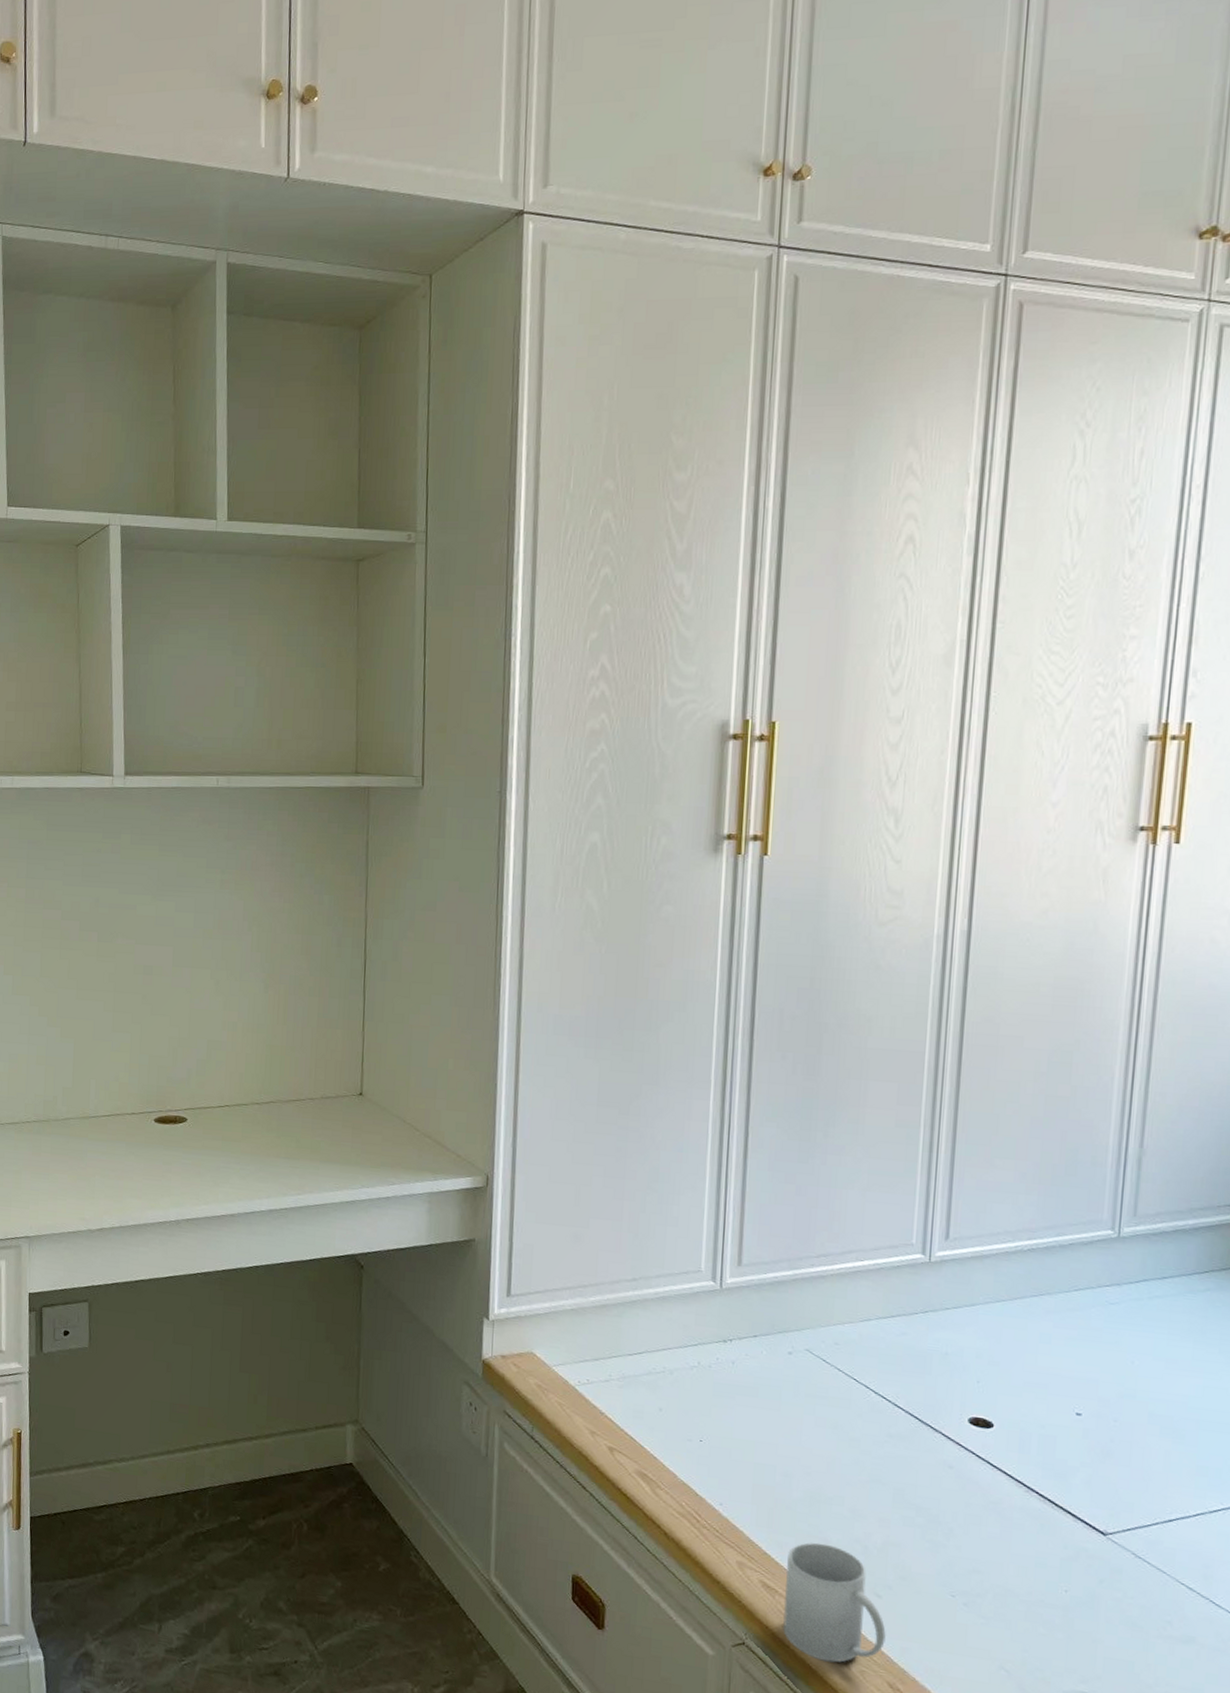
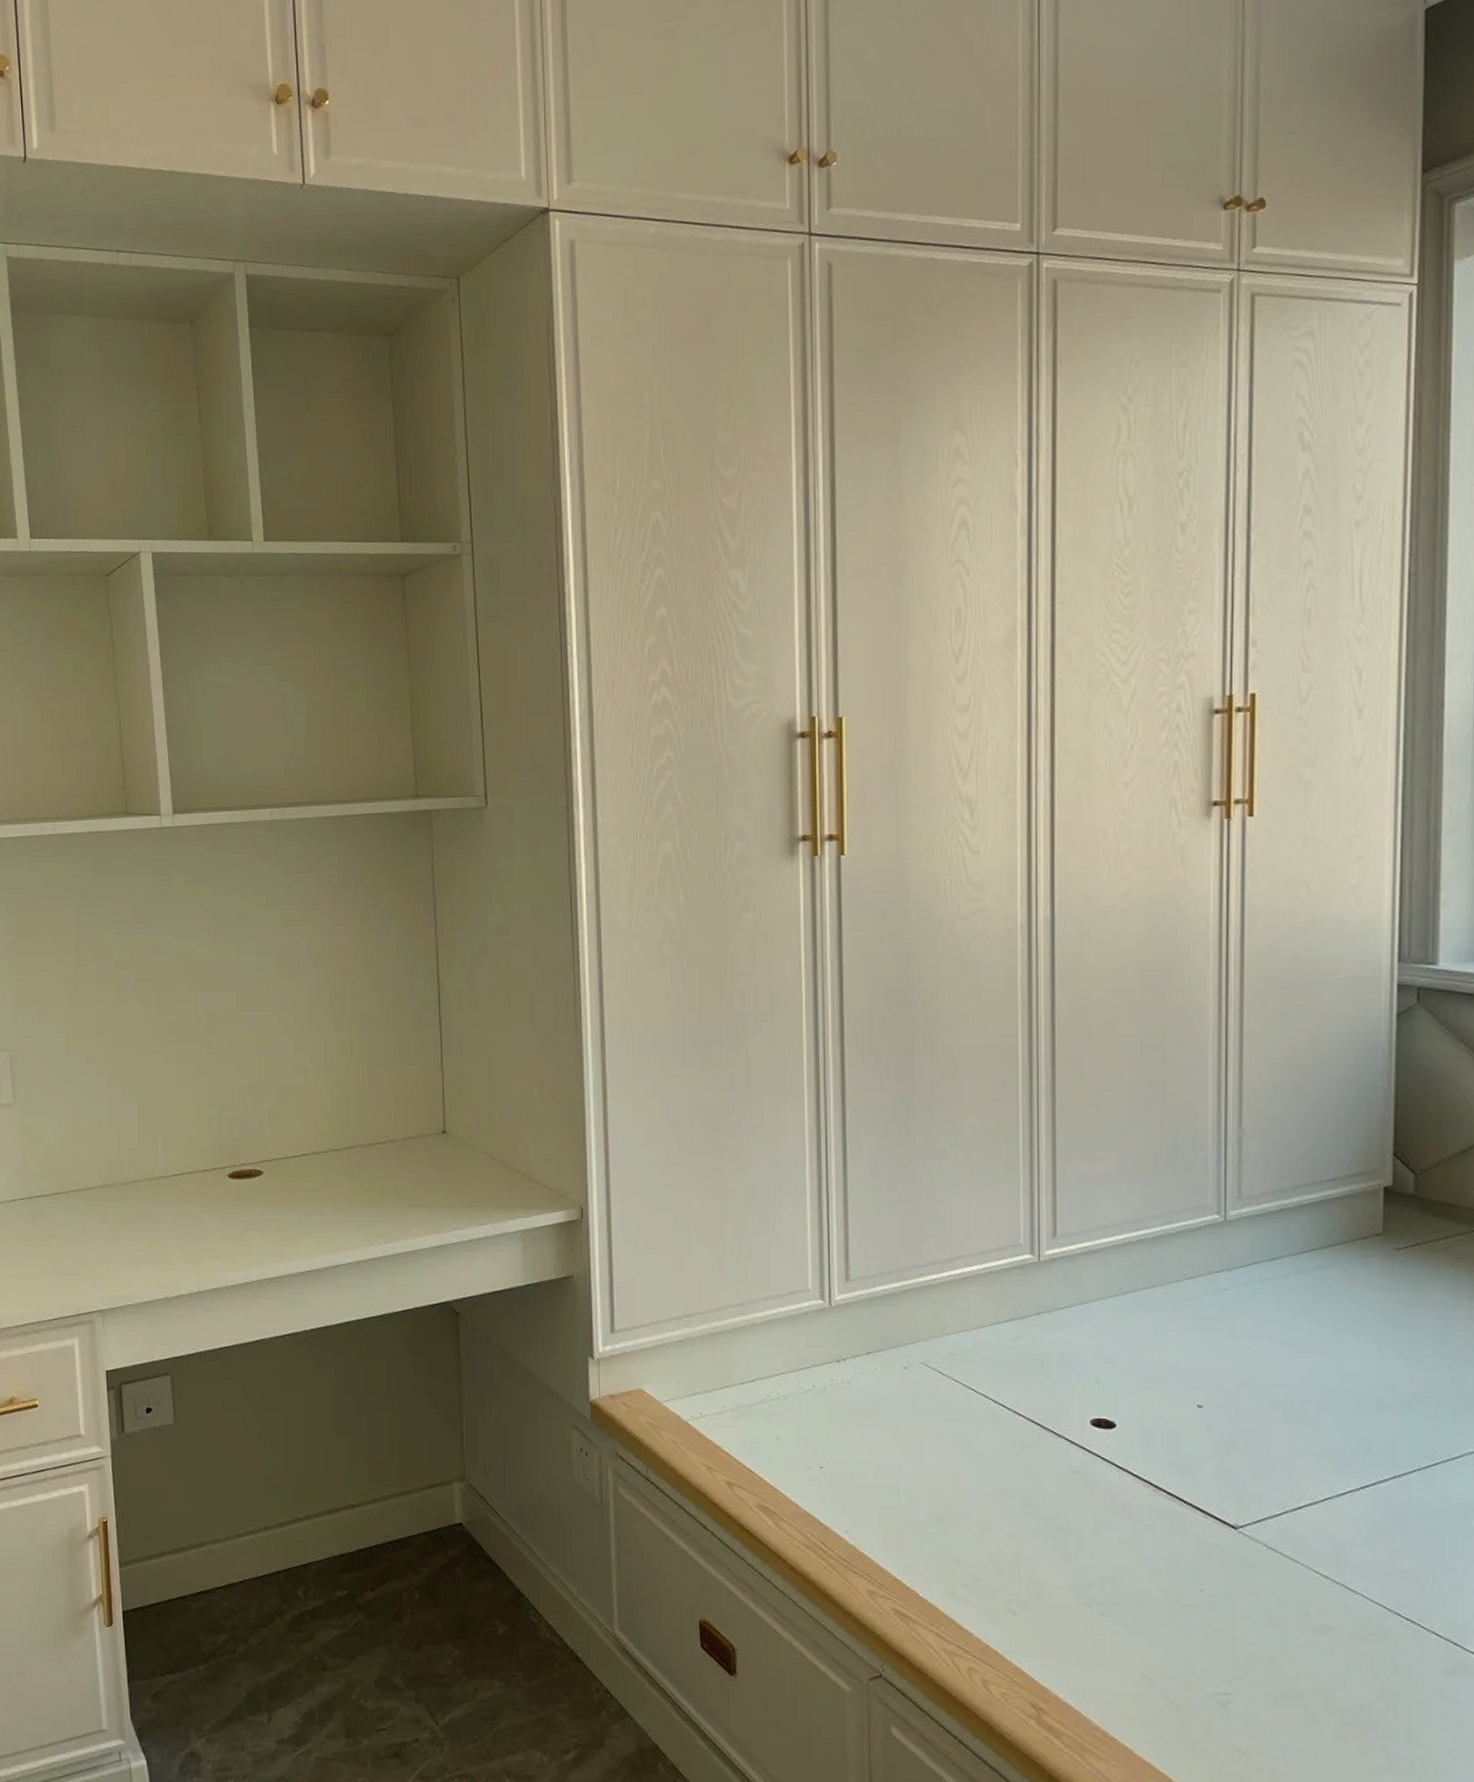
mug: present [783,1542,886,1663] -> none [918,1563,1024,1688]

